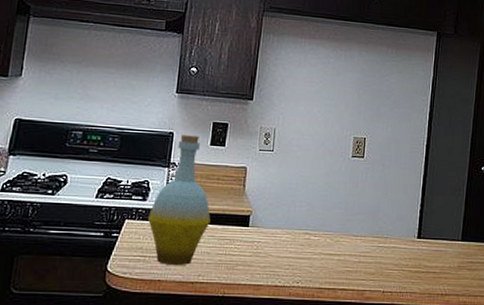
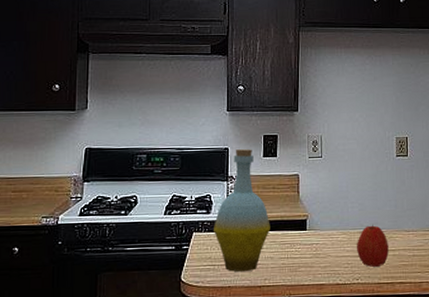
apple: none [299,226,334,271] -> present [356,224,389,267]

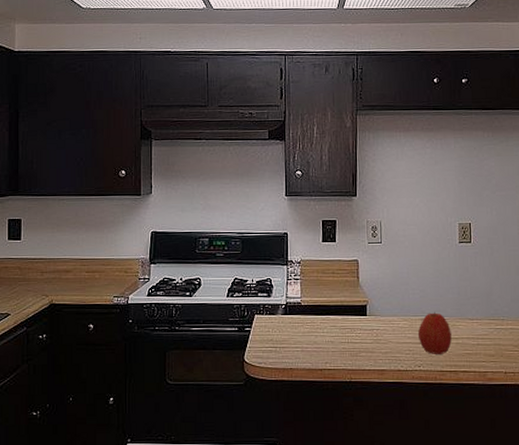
bottle: present [213,149,270,272] -> none [274,234,331,354]

